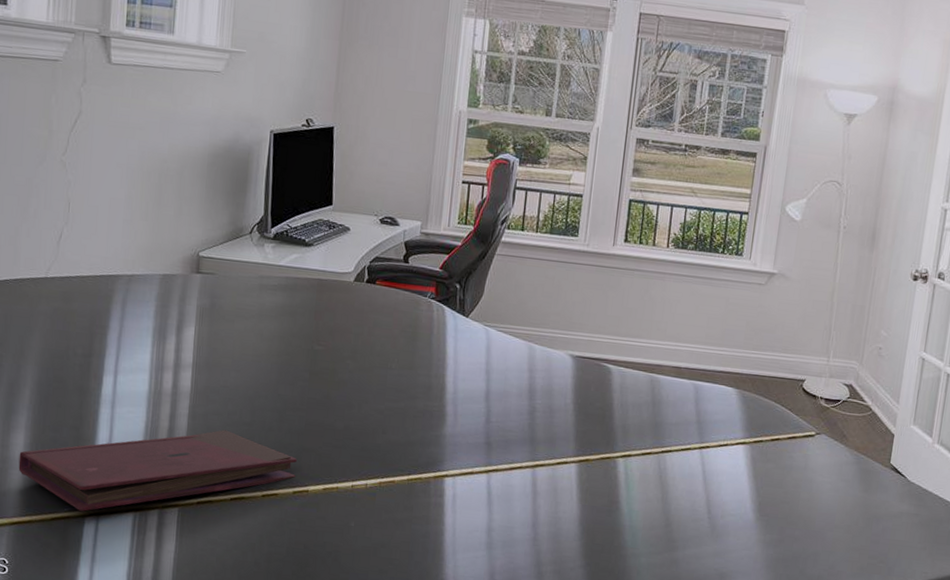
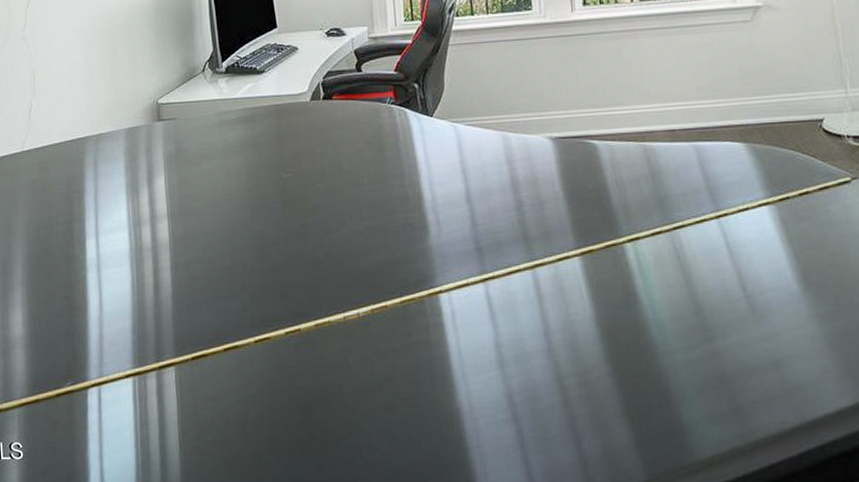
book: present [18,429,297,511] -> none [19,277,286,383]

